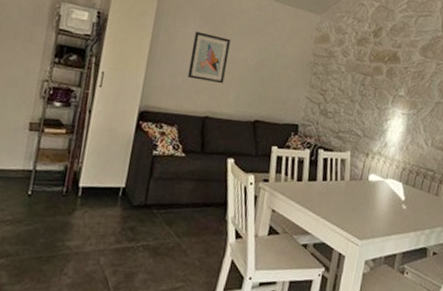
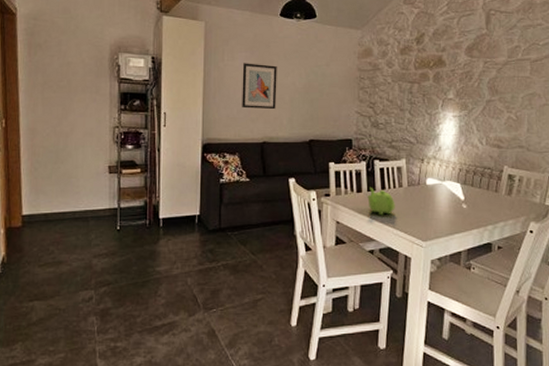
teapot: none [307,177,335,209] -> present [367,188,395,216]

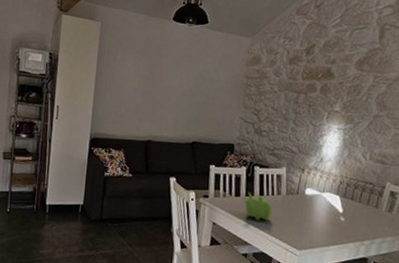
wall art: present [242,63,277,110] -> none [130,63,166,110]

